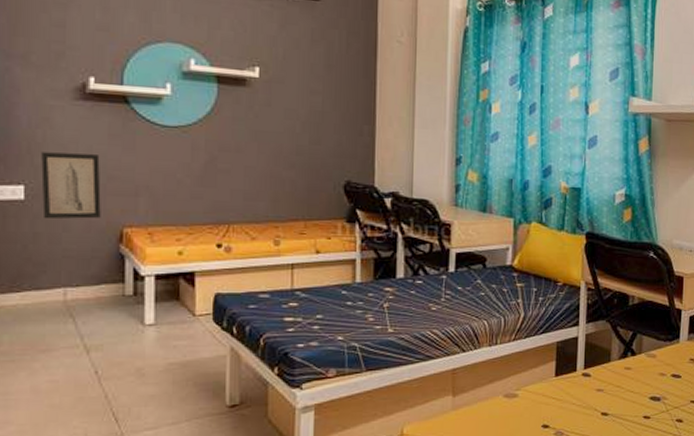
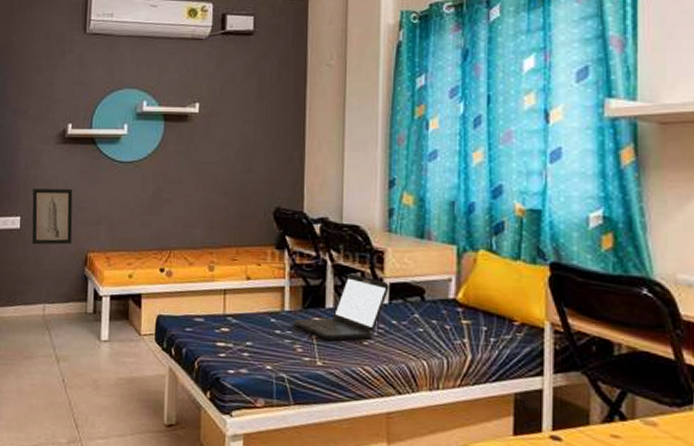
laptop: none [366,245,455,308] -> present [294,273,389,341]

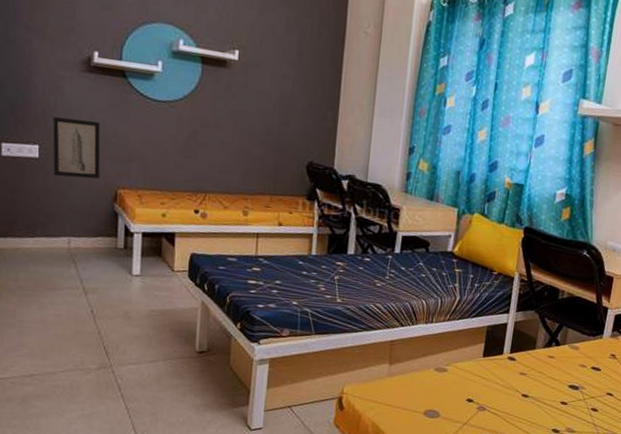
laptop: present [294,273,389,341] -> none [320,225,402,282]

